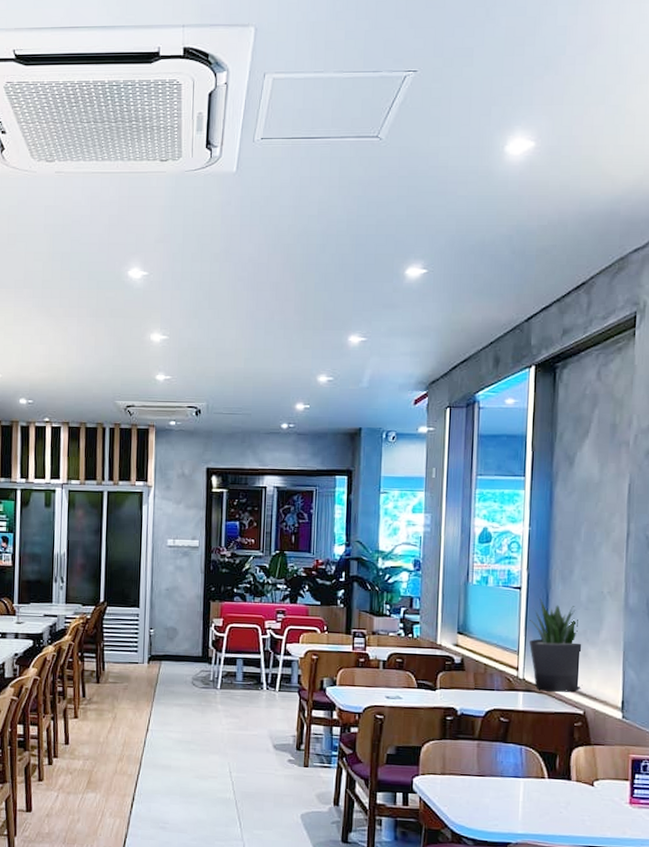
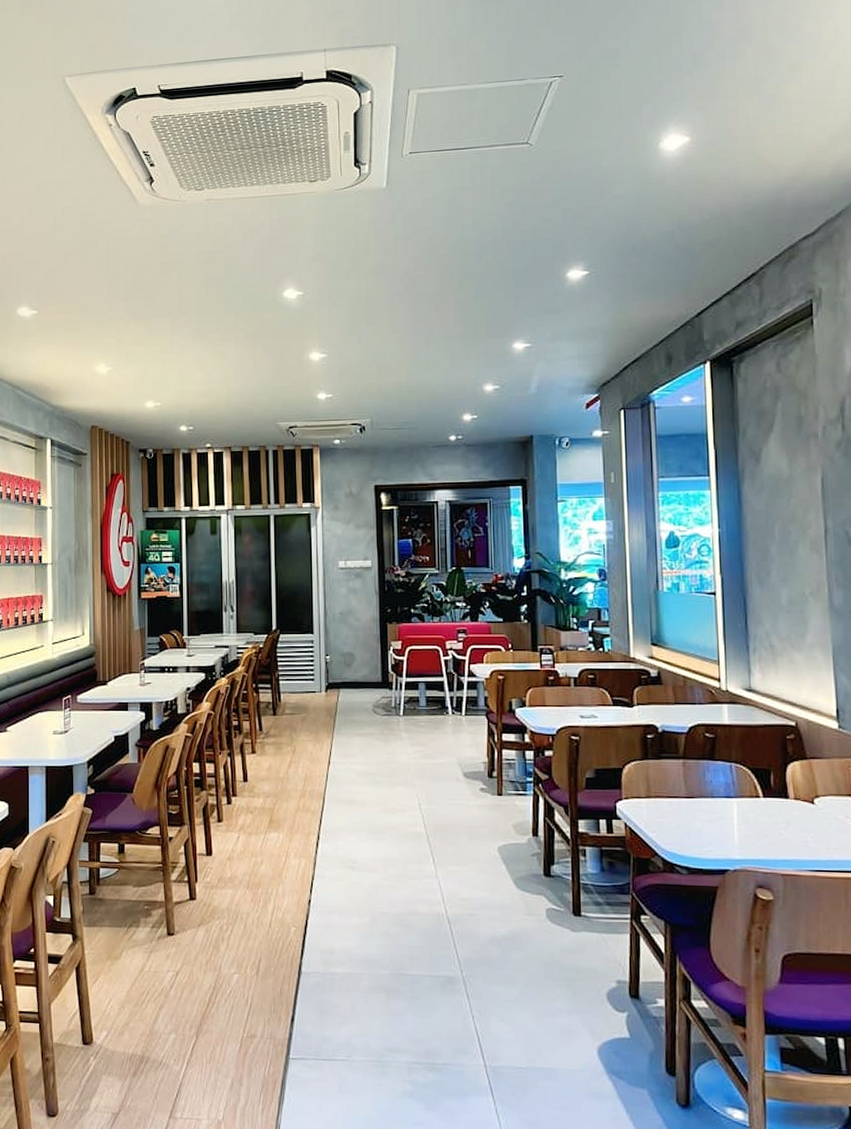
planter: present [530,598,582,693] -> none [728,603,791,703]

